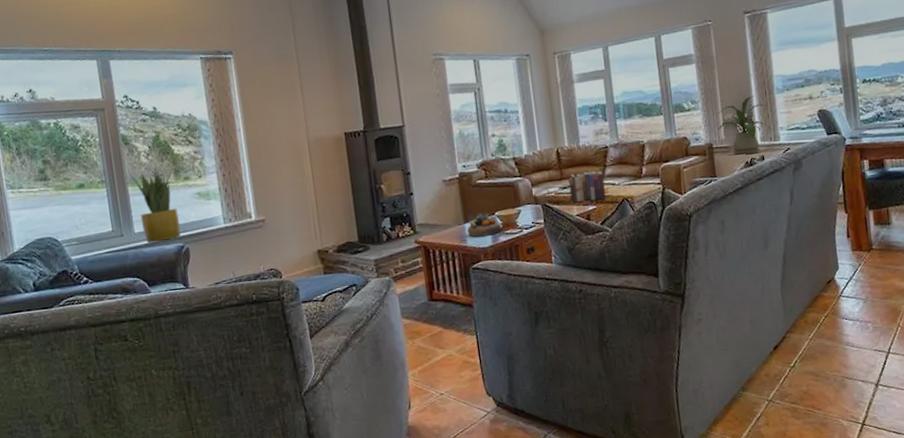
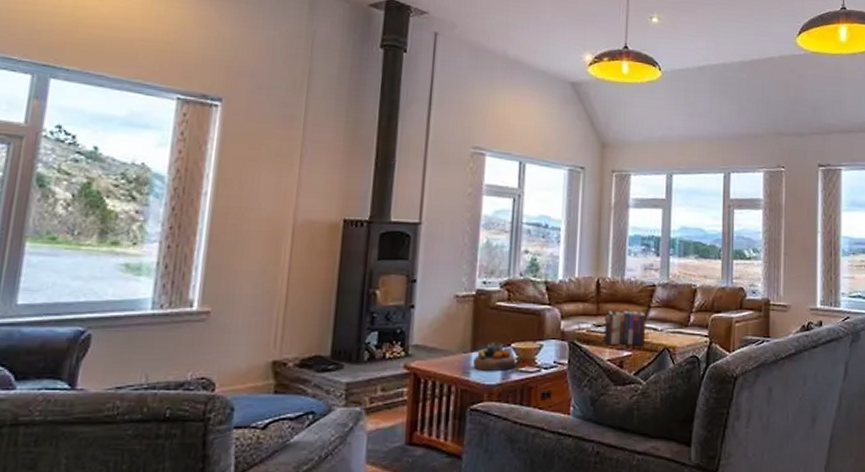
planter: present [131,169,181,243] -> none [30,224,97,321]
house plant: present [718,95,773,156] -> none [777,254,834,318]

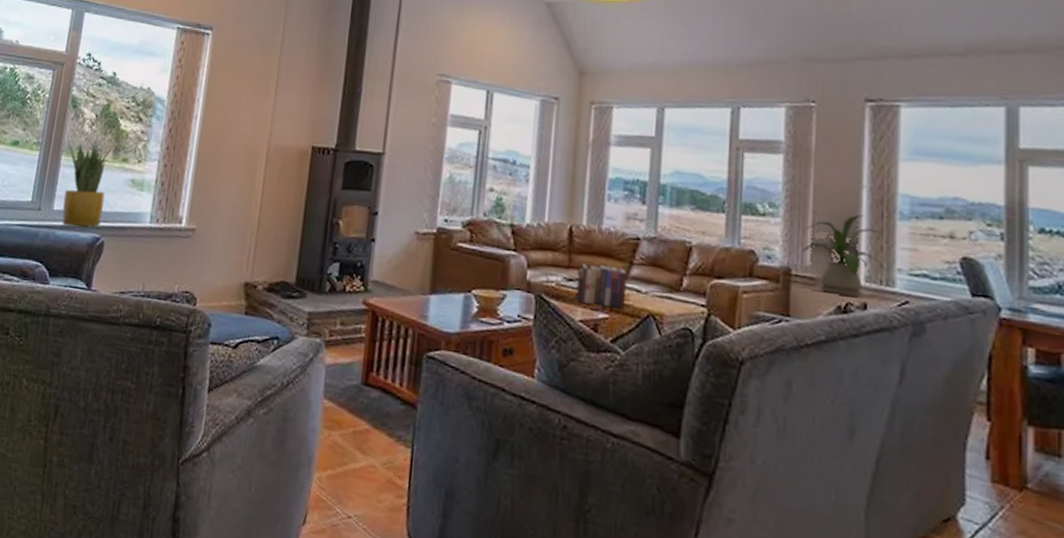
planter: none [30,224,97,321] -> present [62,141,112,228]
decorative bowl: present [473,341,516,371] -> none [432,285,477,320]
house plant: none [777,254,834,318] -> present [802,215,886,298]

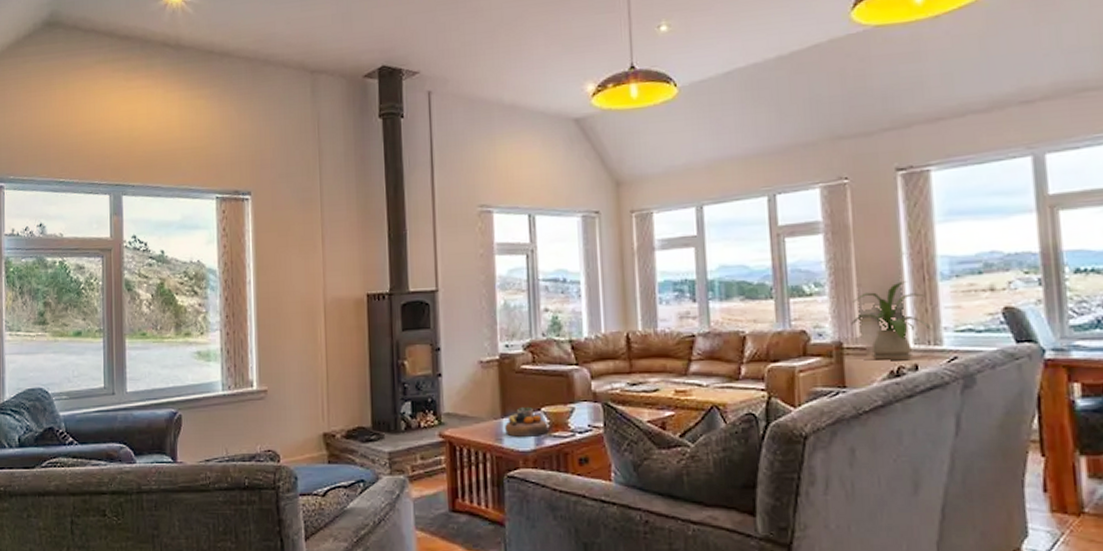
planter: present [62,141,112,228] -> none [130,321,175,405]
decorative bowl: none [432,285,477,320] -> present [505,406,549,437]
books: present [575,264,628,309] -> none [639,365,689,405]

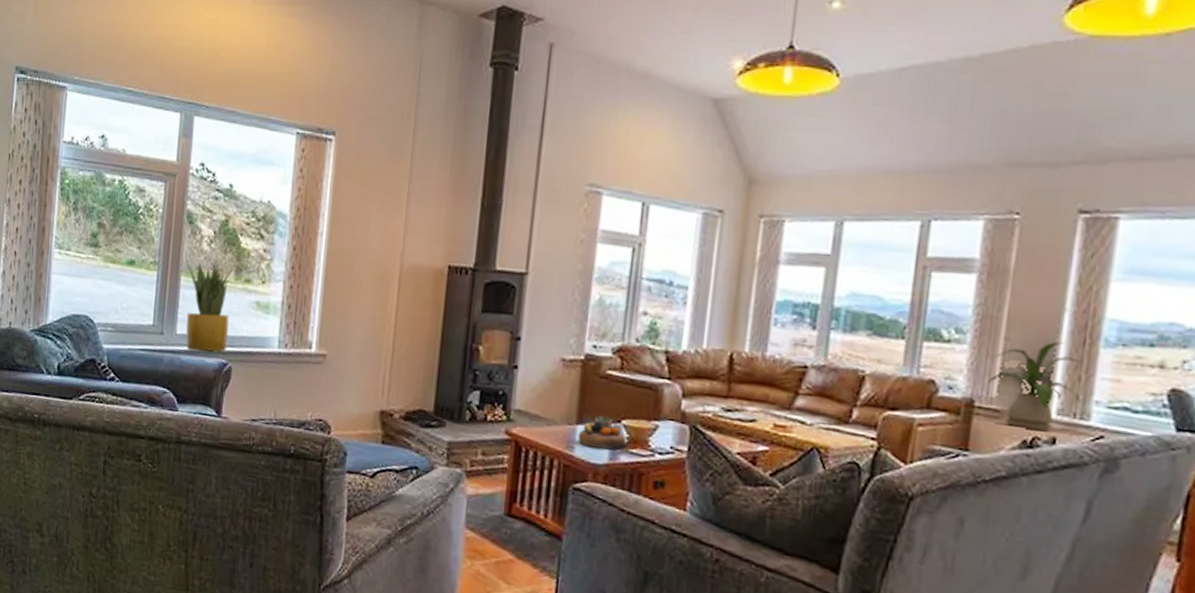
planter: none [130,321,175,405] -> present [186,261,233,353]

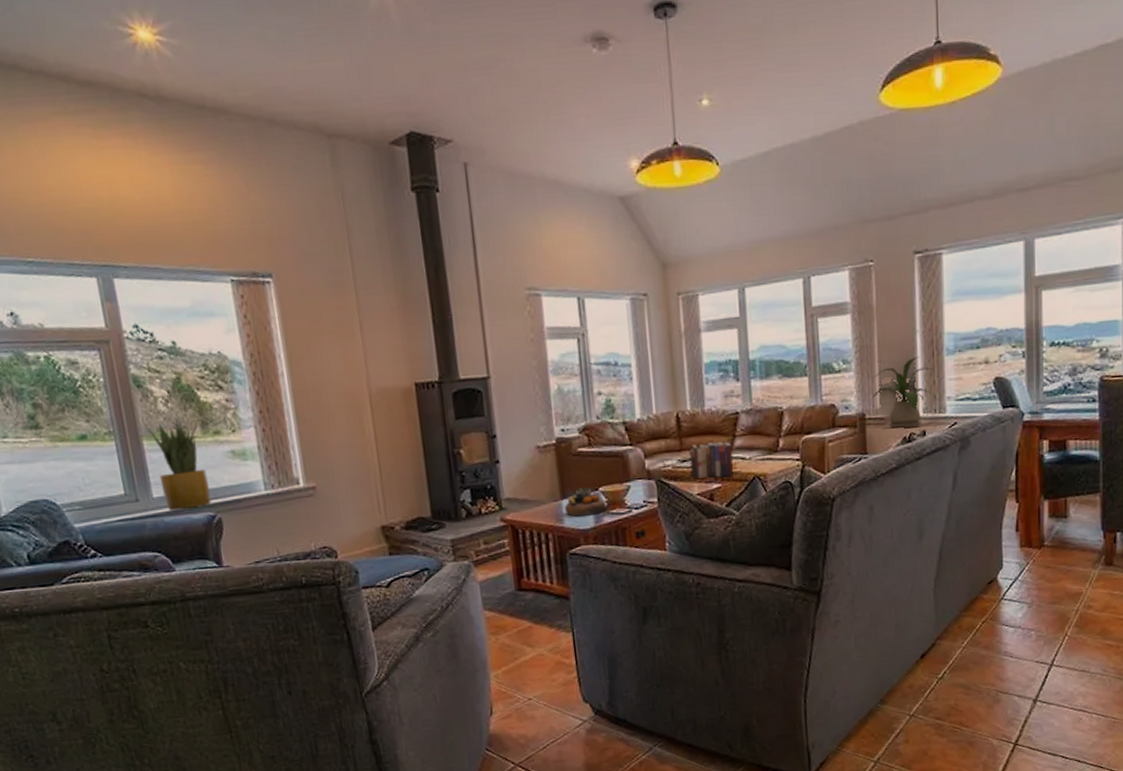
books: none [733,393,792,442] -> present [689,441,734,479]

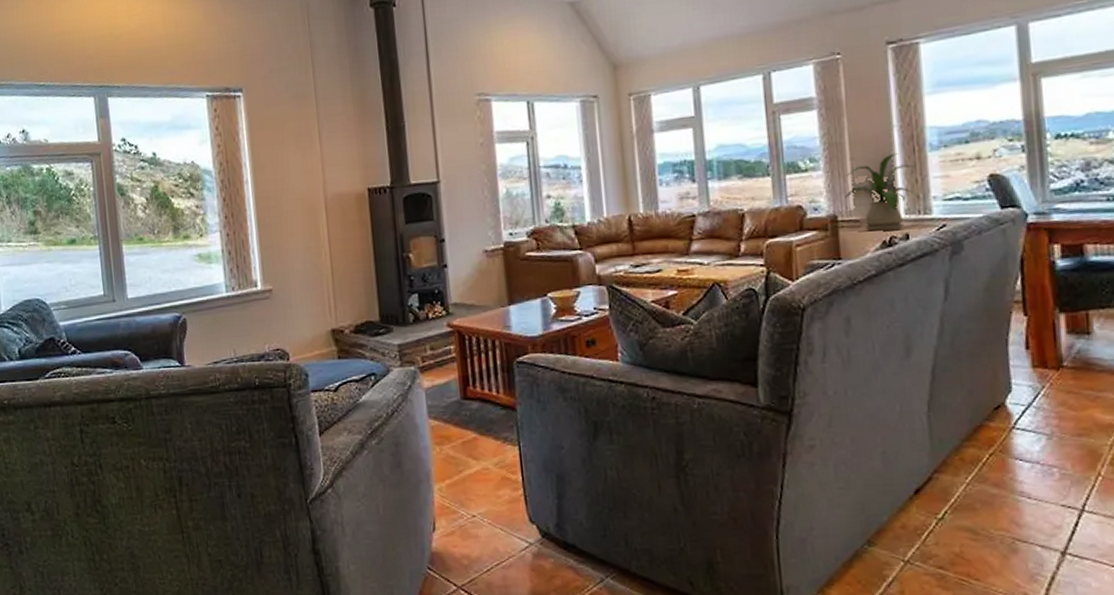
planter: present [145,419,211,511] -> none [126,225,178,311]
decorative bowl: present [565,487,607,517] -> none [512,292,555,323]
books: present [689,441,734,479] -> none [642,245,691,285]

